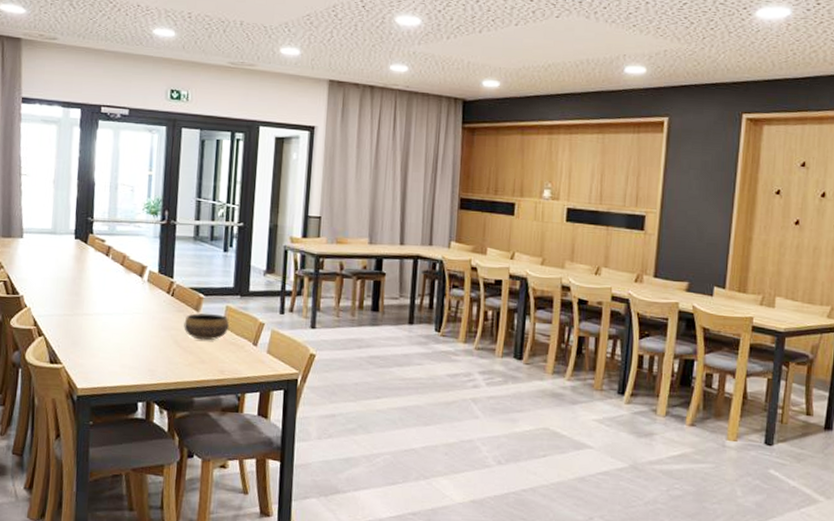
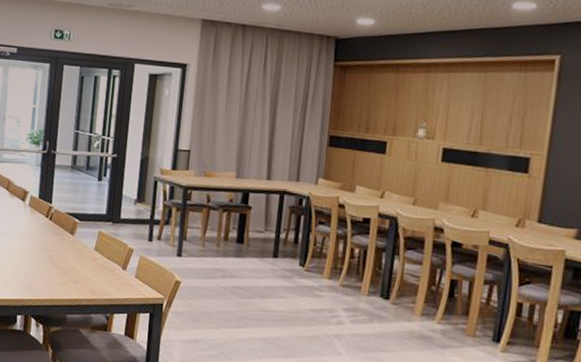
bowl: present [184,313,230,341] -> none [60,237,101,263]

